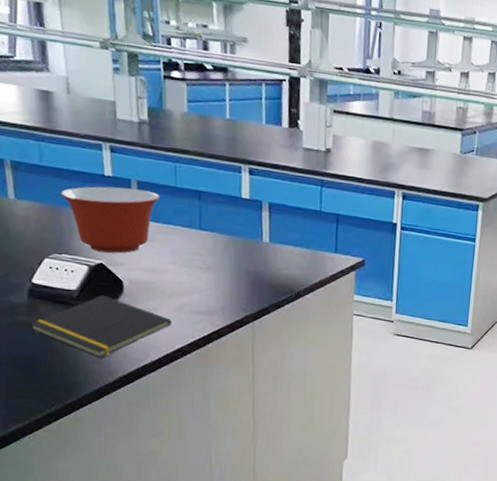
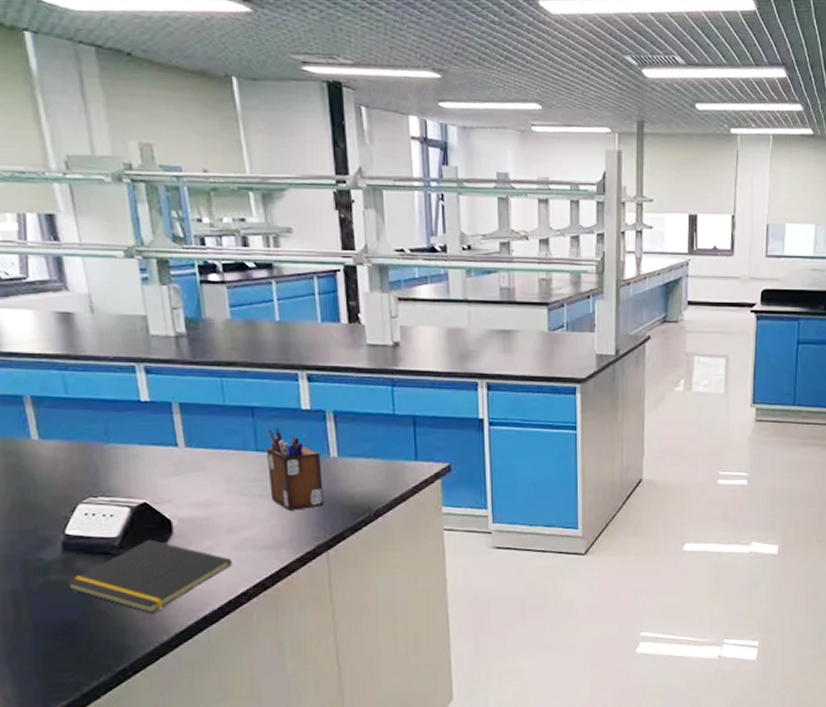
mixing bowl: present [60,186,160,253] -> none [91,413,207,489]
desk organizer: none [208,211,255,285] -> present [267,427,324,511]

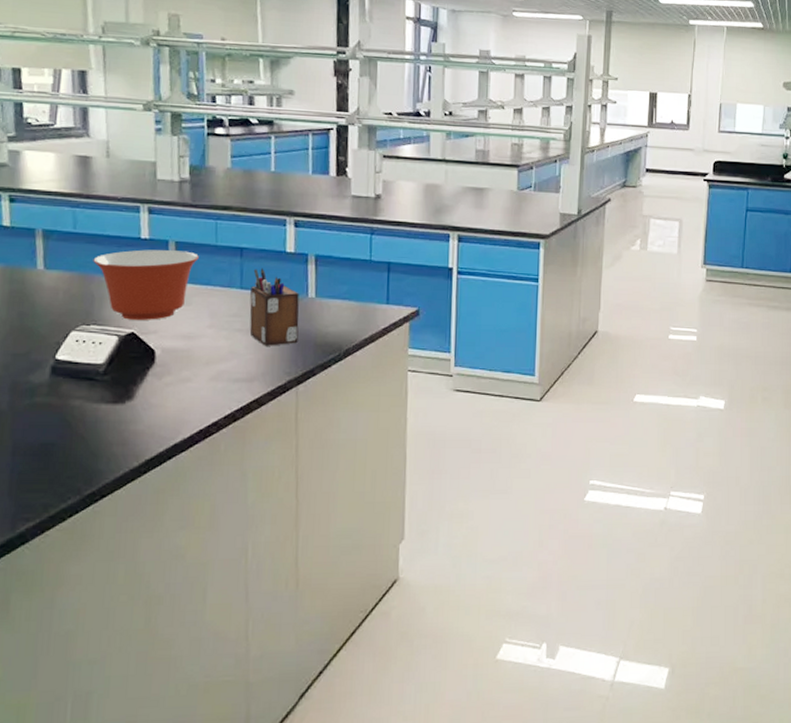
notepad: present [67,539,233,614] -> none [50,367,208,439]
mixing bowl: none [91,413,207,489] -> present [93,249,199,320]

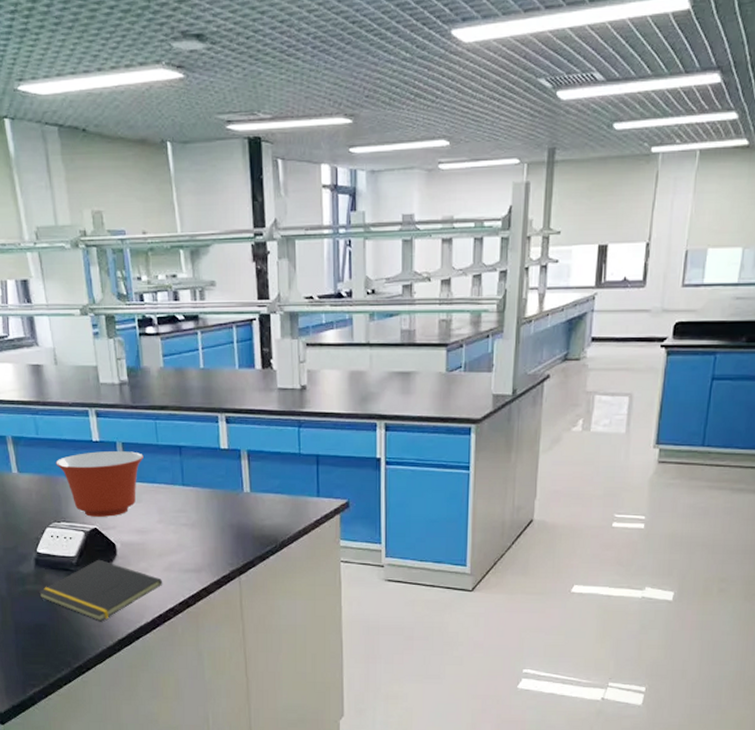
notepad: none [50,367,208,439] -> present [38,559,163,622]
desk organizer: present [249,268,299,346] -> none [191,465,237,539]

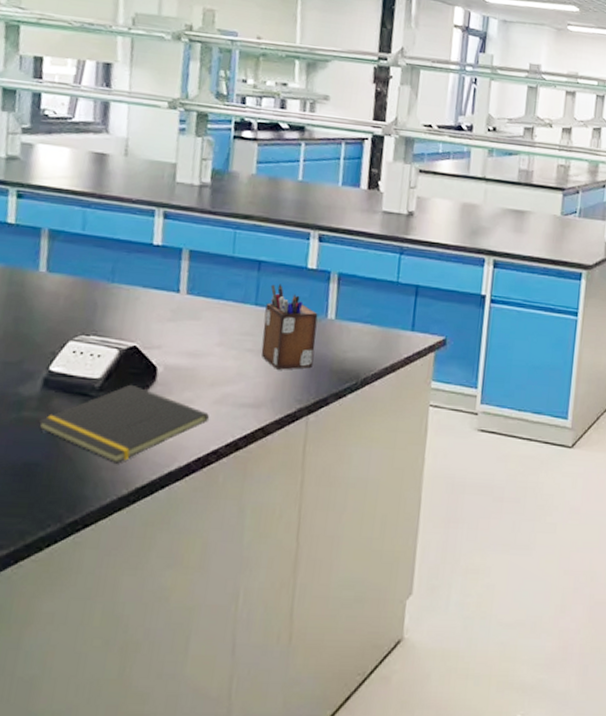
mixing bowl: present [55,451,144,517] -> none [99,256,214,334]
desk organizer: none [191,465,237,539] -> present [261,284,318,370]

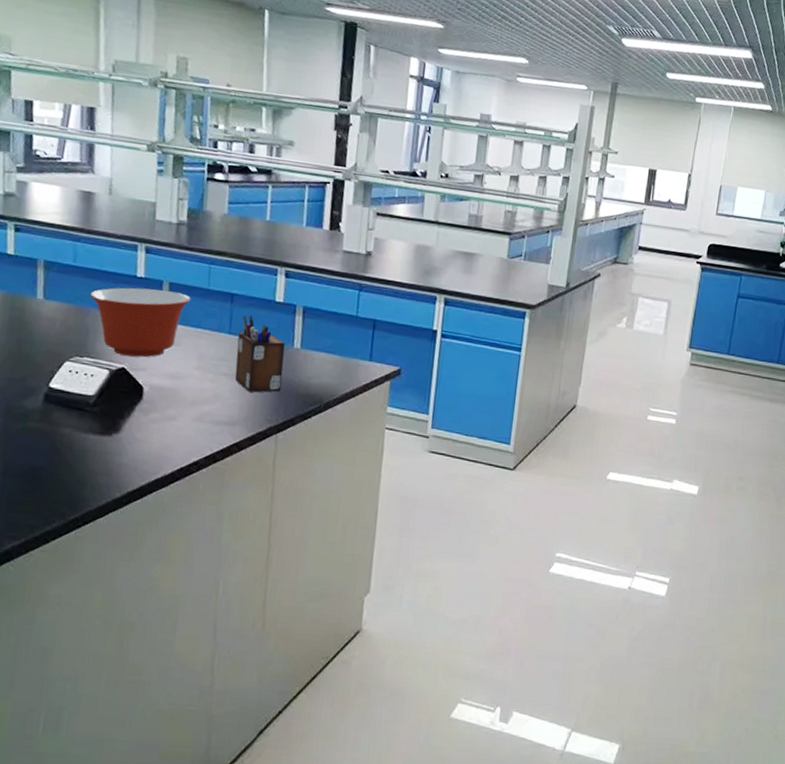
notepad: present [38,384,210,464] -> none [41,401,191,470]
mixing bowl: none [99,256,214,334] -> present [90,287,191,357]

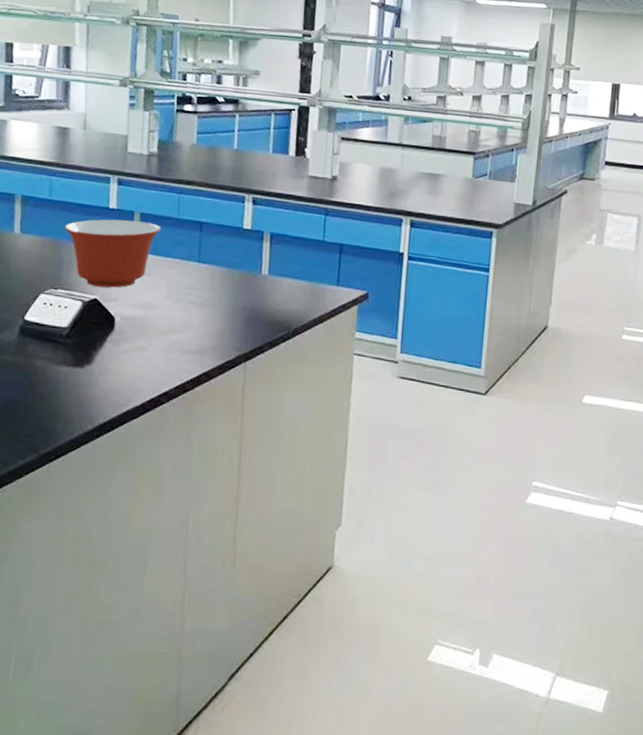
desk organizer: present [234,315,285,393] -> none [204,243,253,321]

